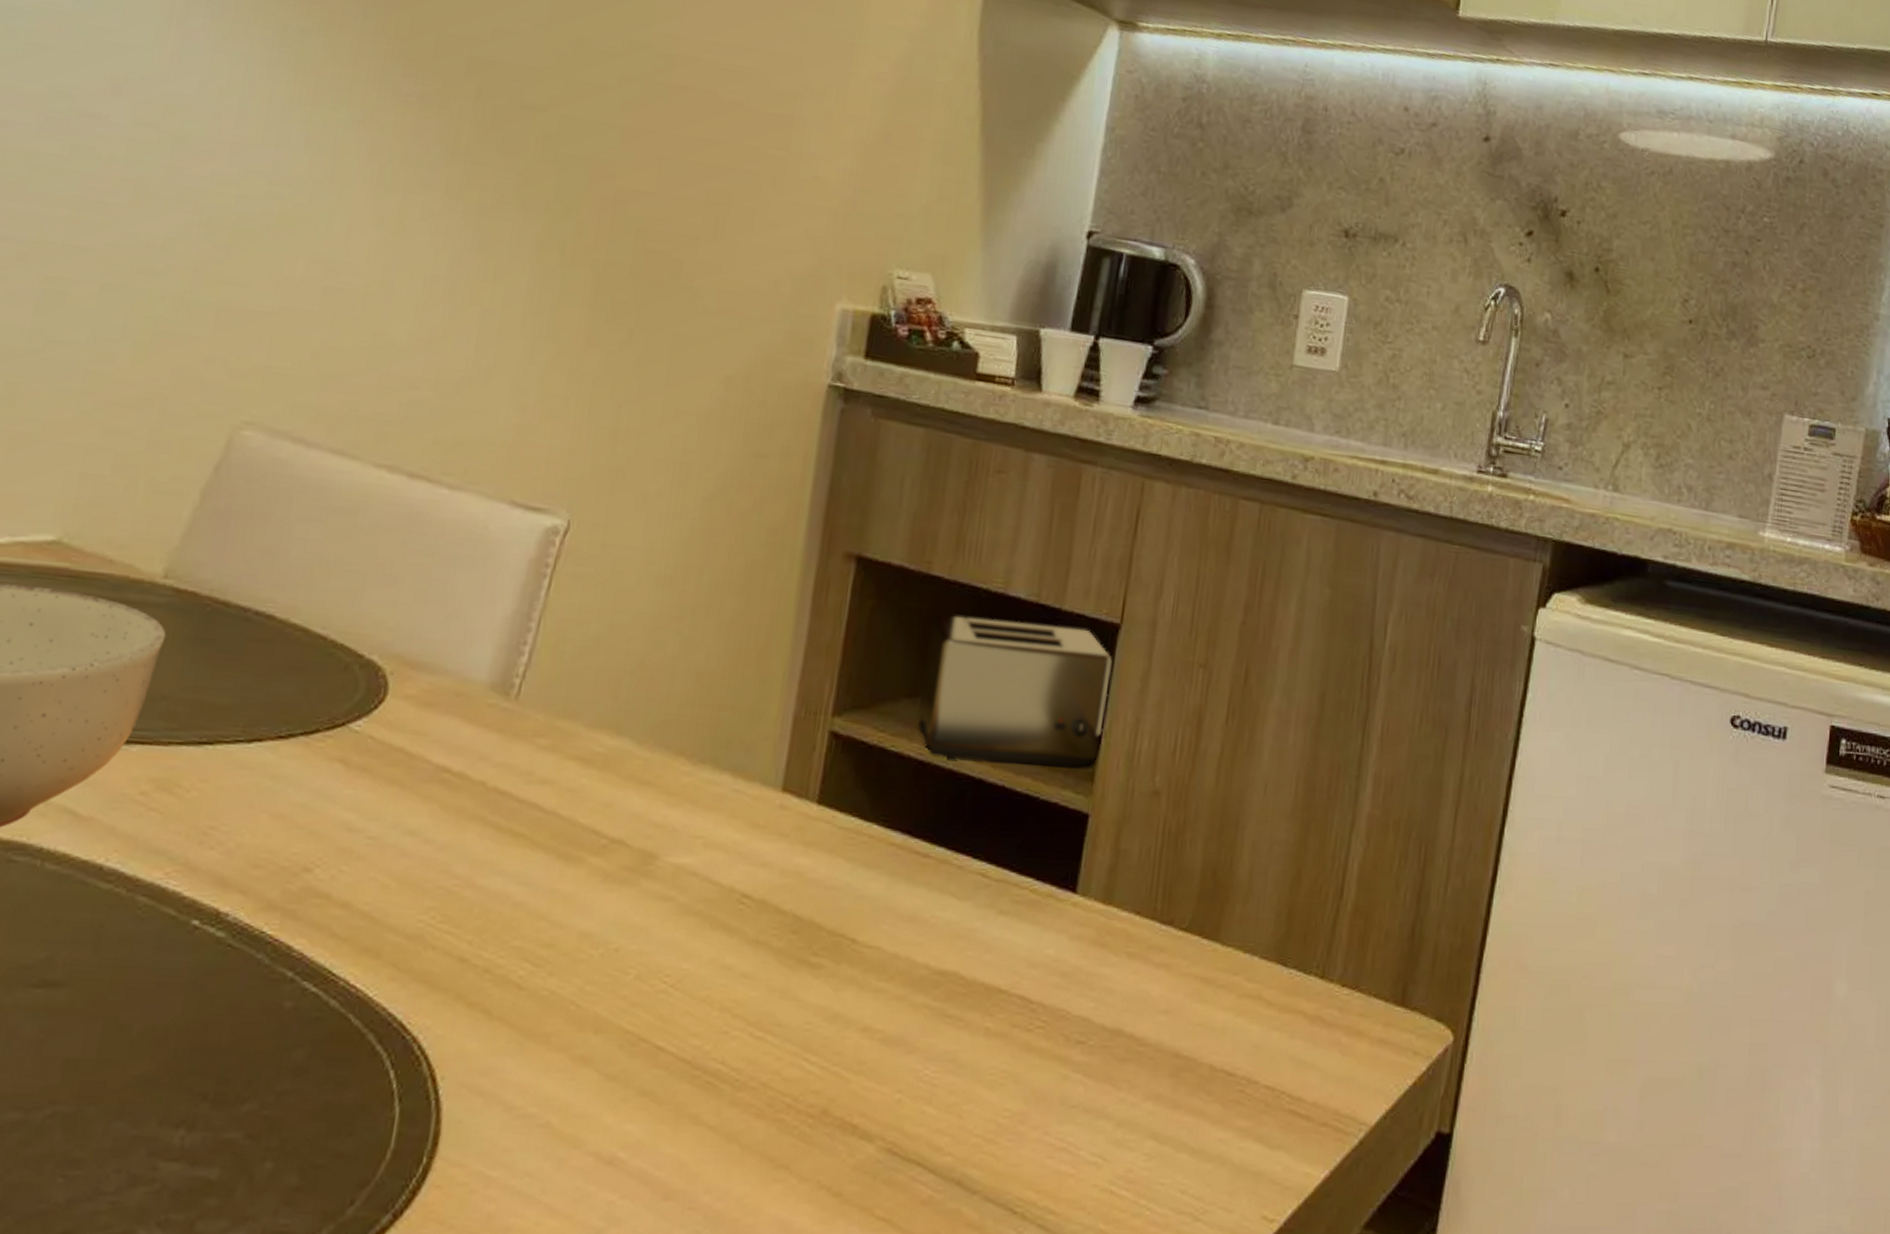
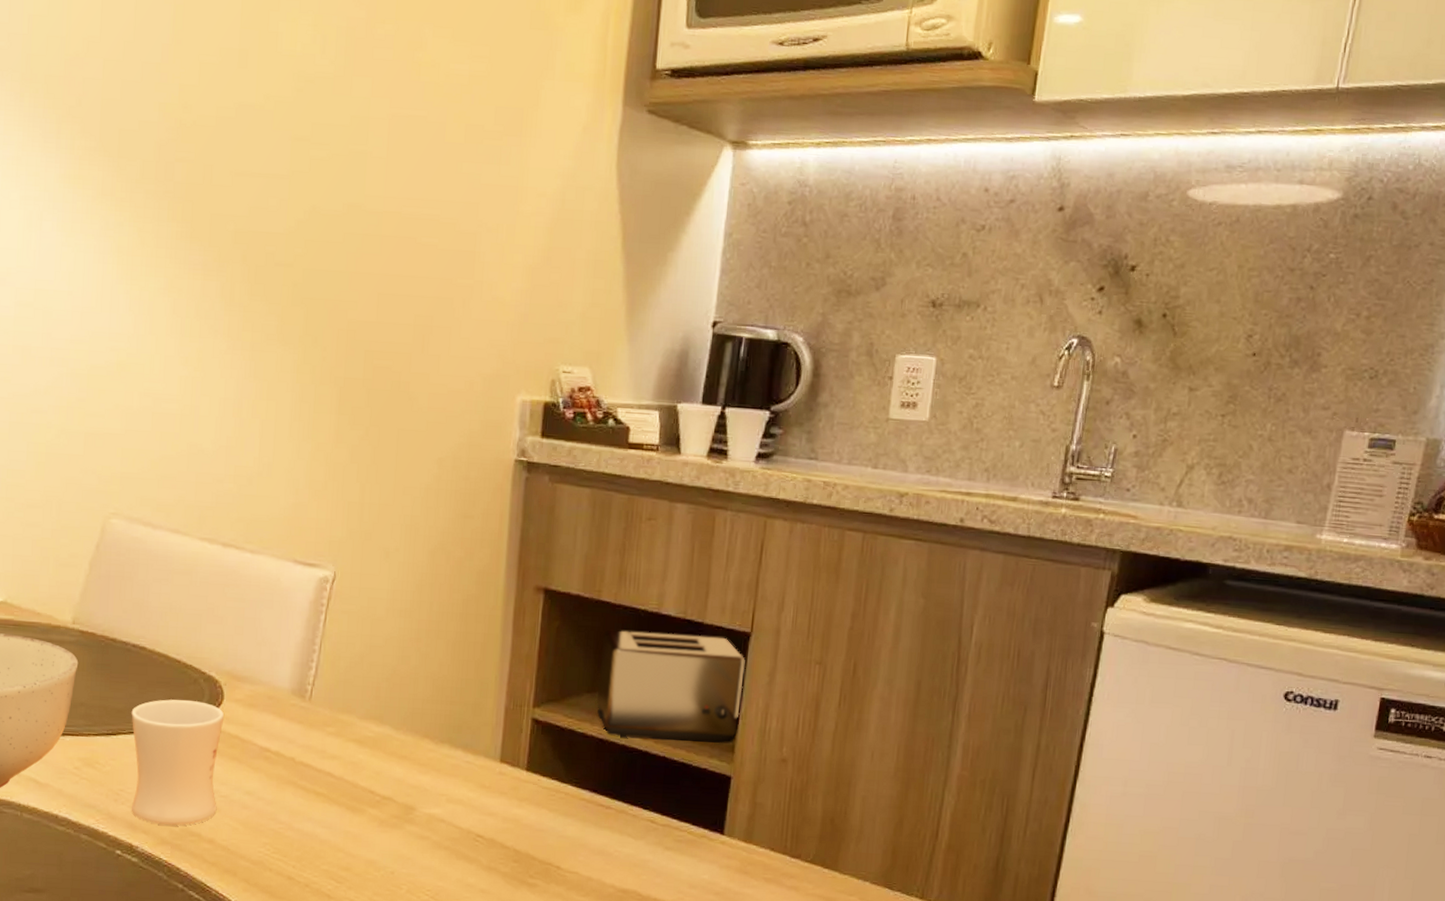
mug: none [225,693,386,882] -> present [131,699,225,826]

